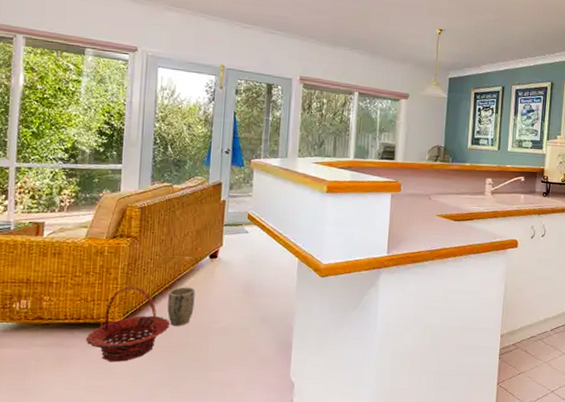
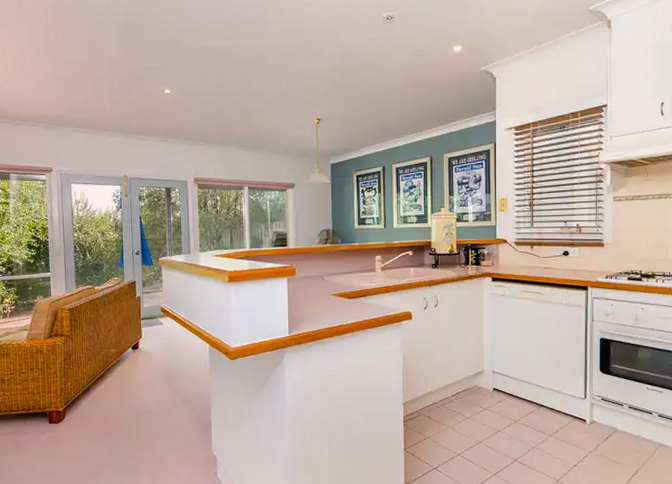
basket: present [85,286,171,363] -> none [36,379,105,446]
plant pot: present [167,287,195,326] -> none [100,376,123,411]

